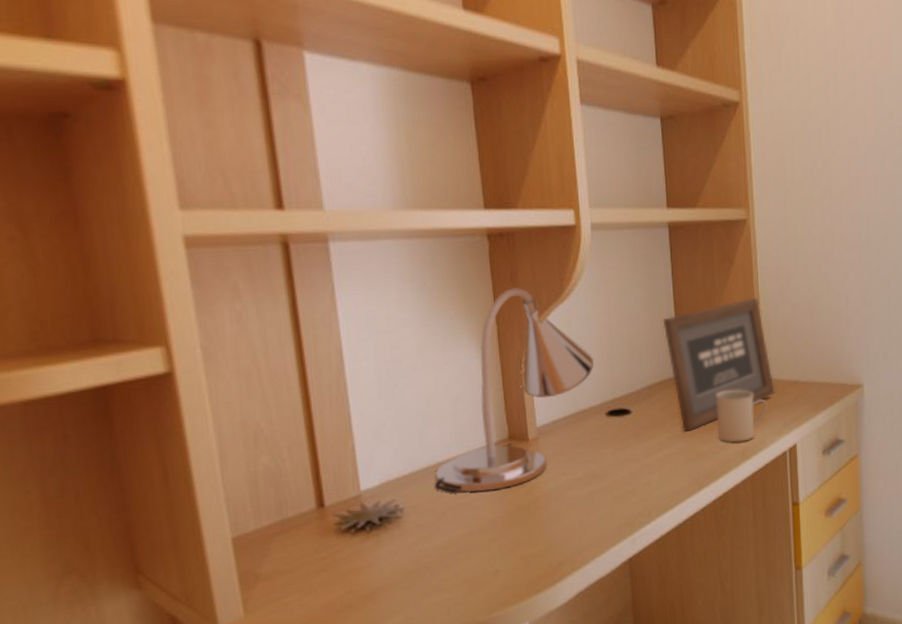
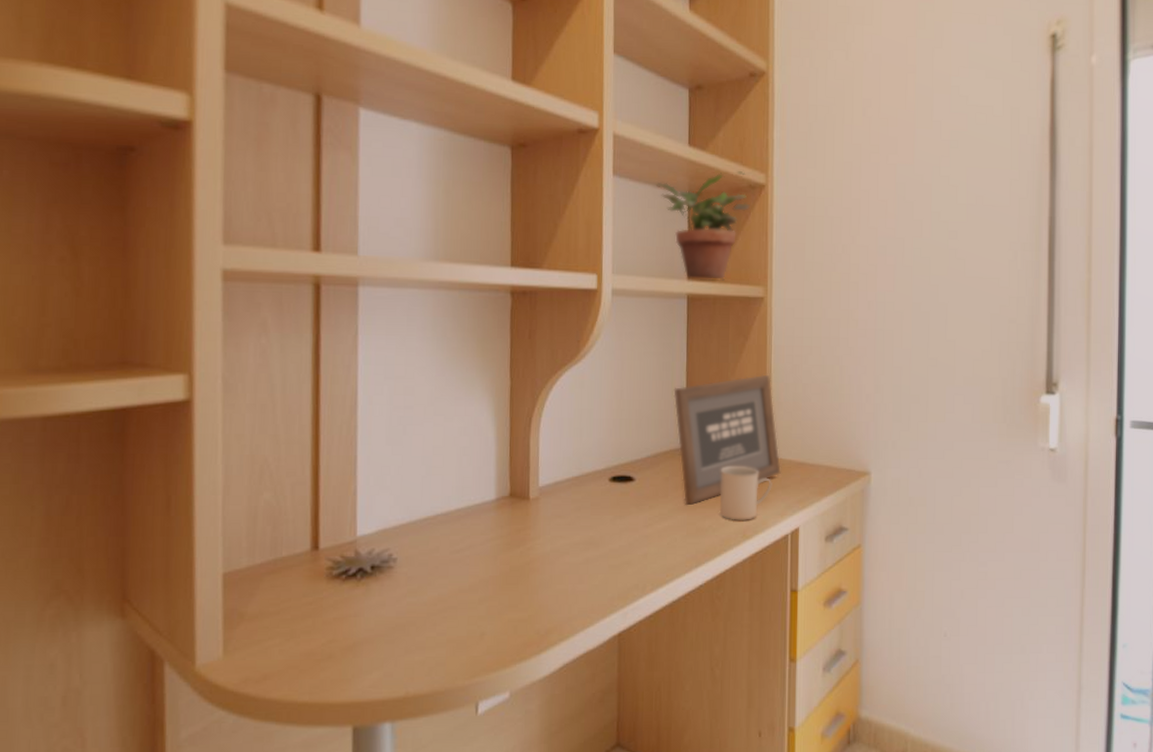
table lamp: present [435,286,595,493] -> none [431,344,603,548]
potted plant: none [627,89,725,207] -> present [656,171,750,280]

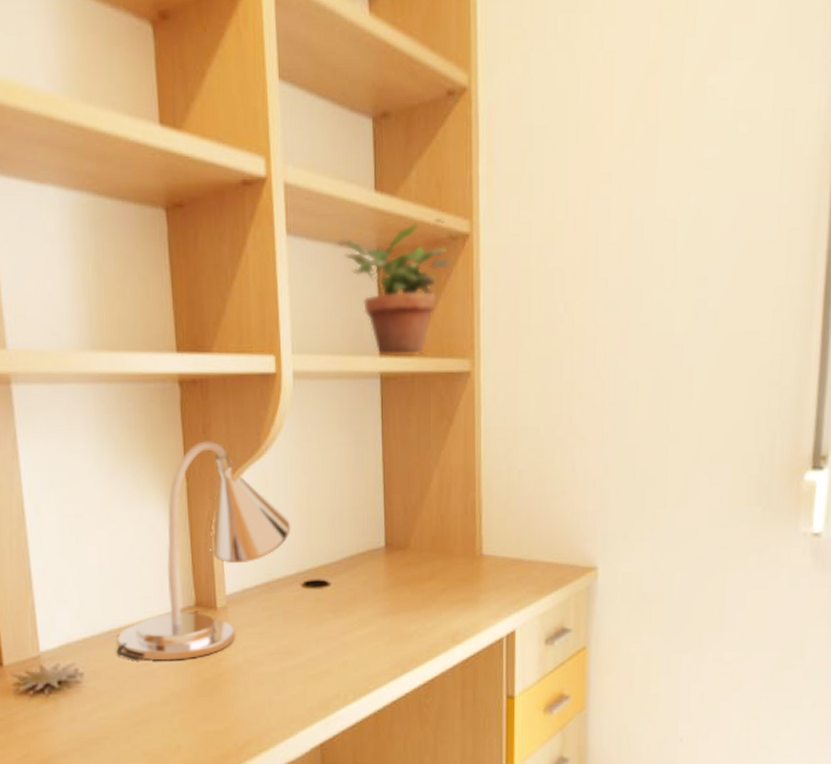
table lamp: none [431,344,603,548] -> present [116,440,291,661]
picture frame: present [673,374,781,506] -> none [369,462,494,611]
mug: present [718,465,772,520] -> none [423,565,484,625]

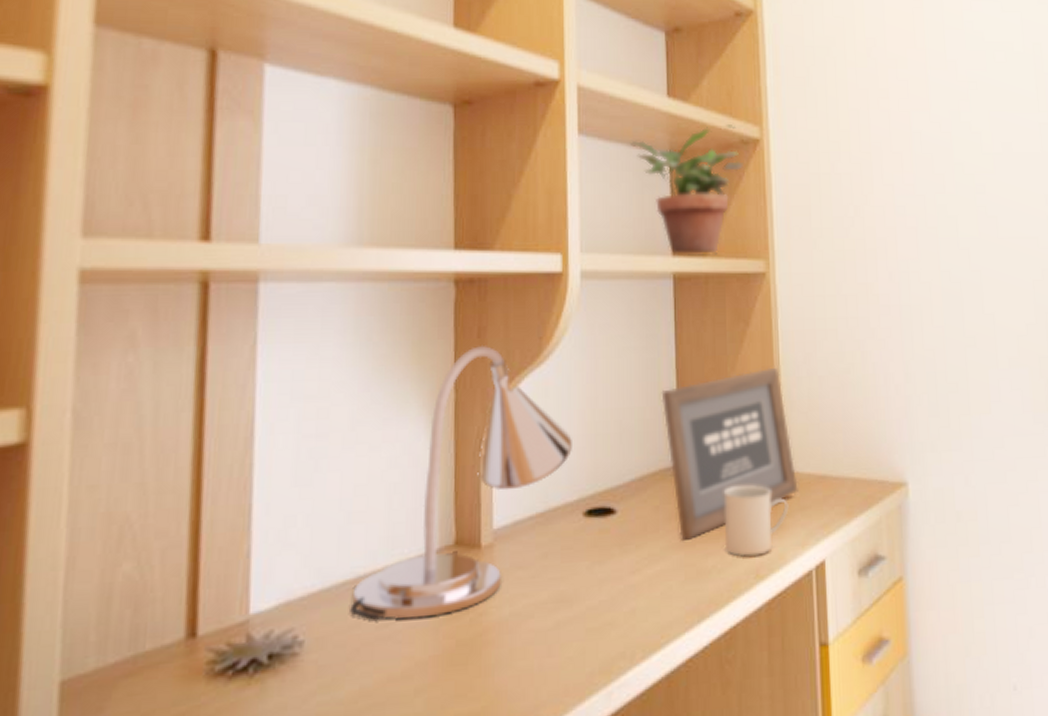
picture frame: none [369,462,494,611] -> present [661,367,798,542]
mug: none [423,565,484,625] -> present [722,484,789,557]

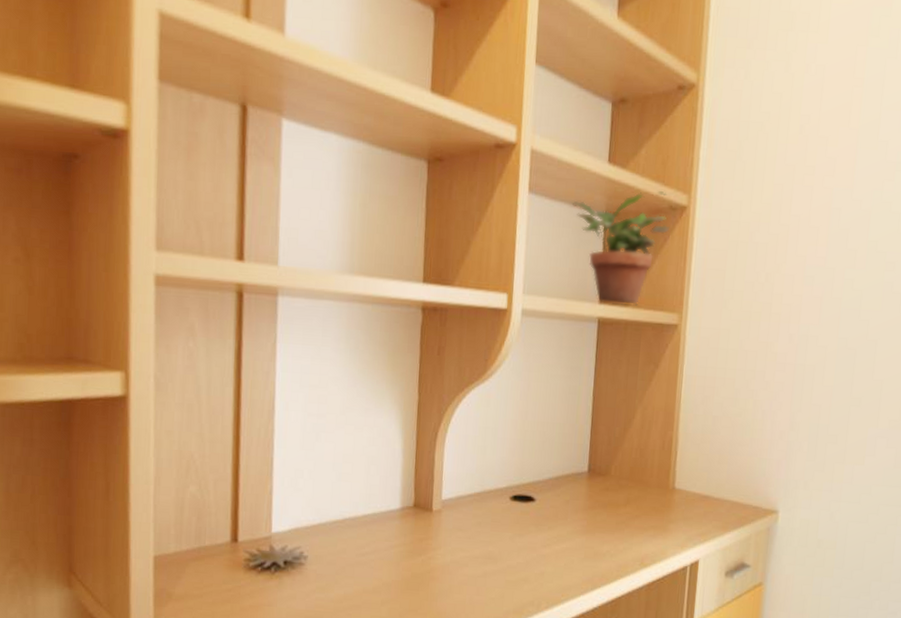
table lamp: present [350,345,574,620] -> none [339,360,506,555]
picture frame: present [661,367,798,542] -> none [578,404,684,530]
mug: present [722,484,789,557] -> none [618,493,674,549]

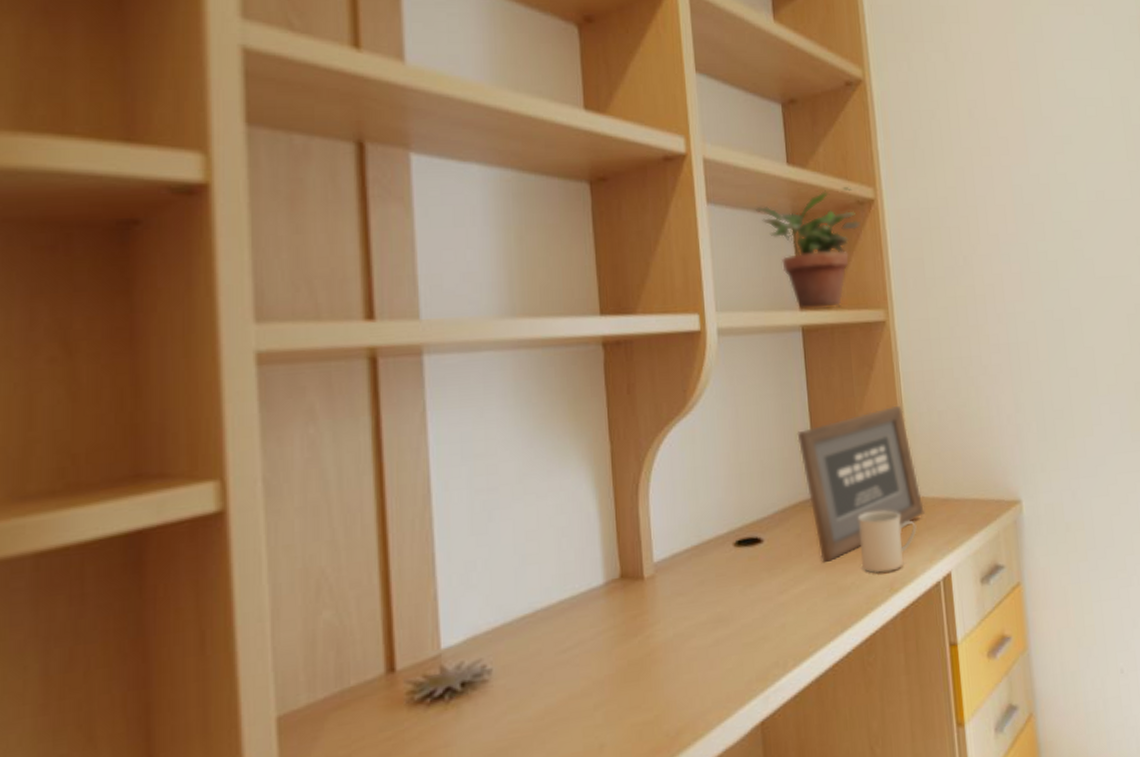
picture frame: none [578,404,684,530] -> present [797,405,925,564]
mug: none [618,493,674,549] -> present [857,510,917,574]

